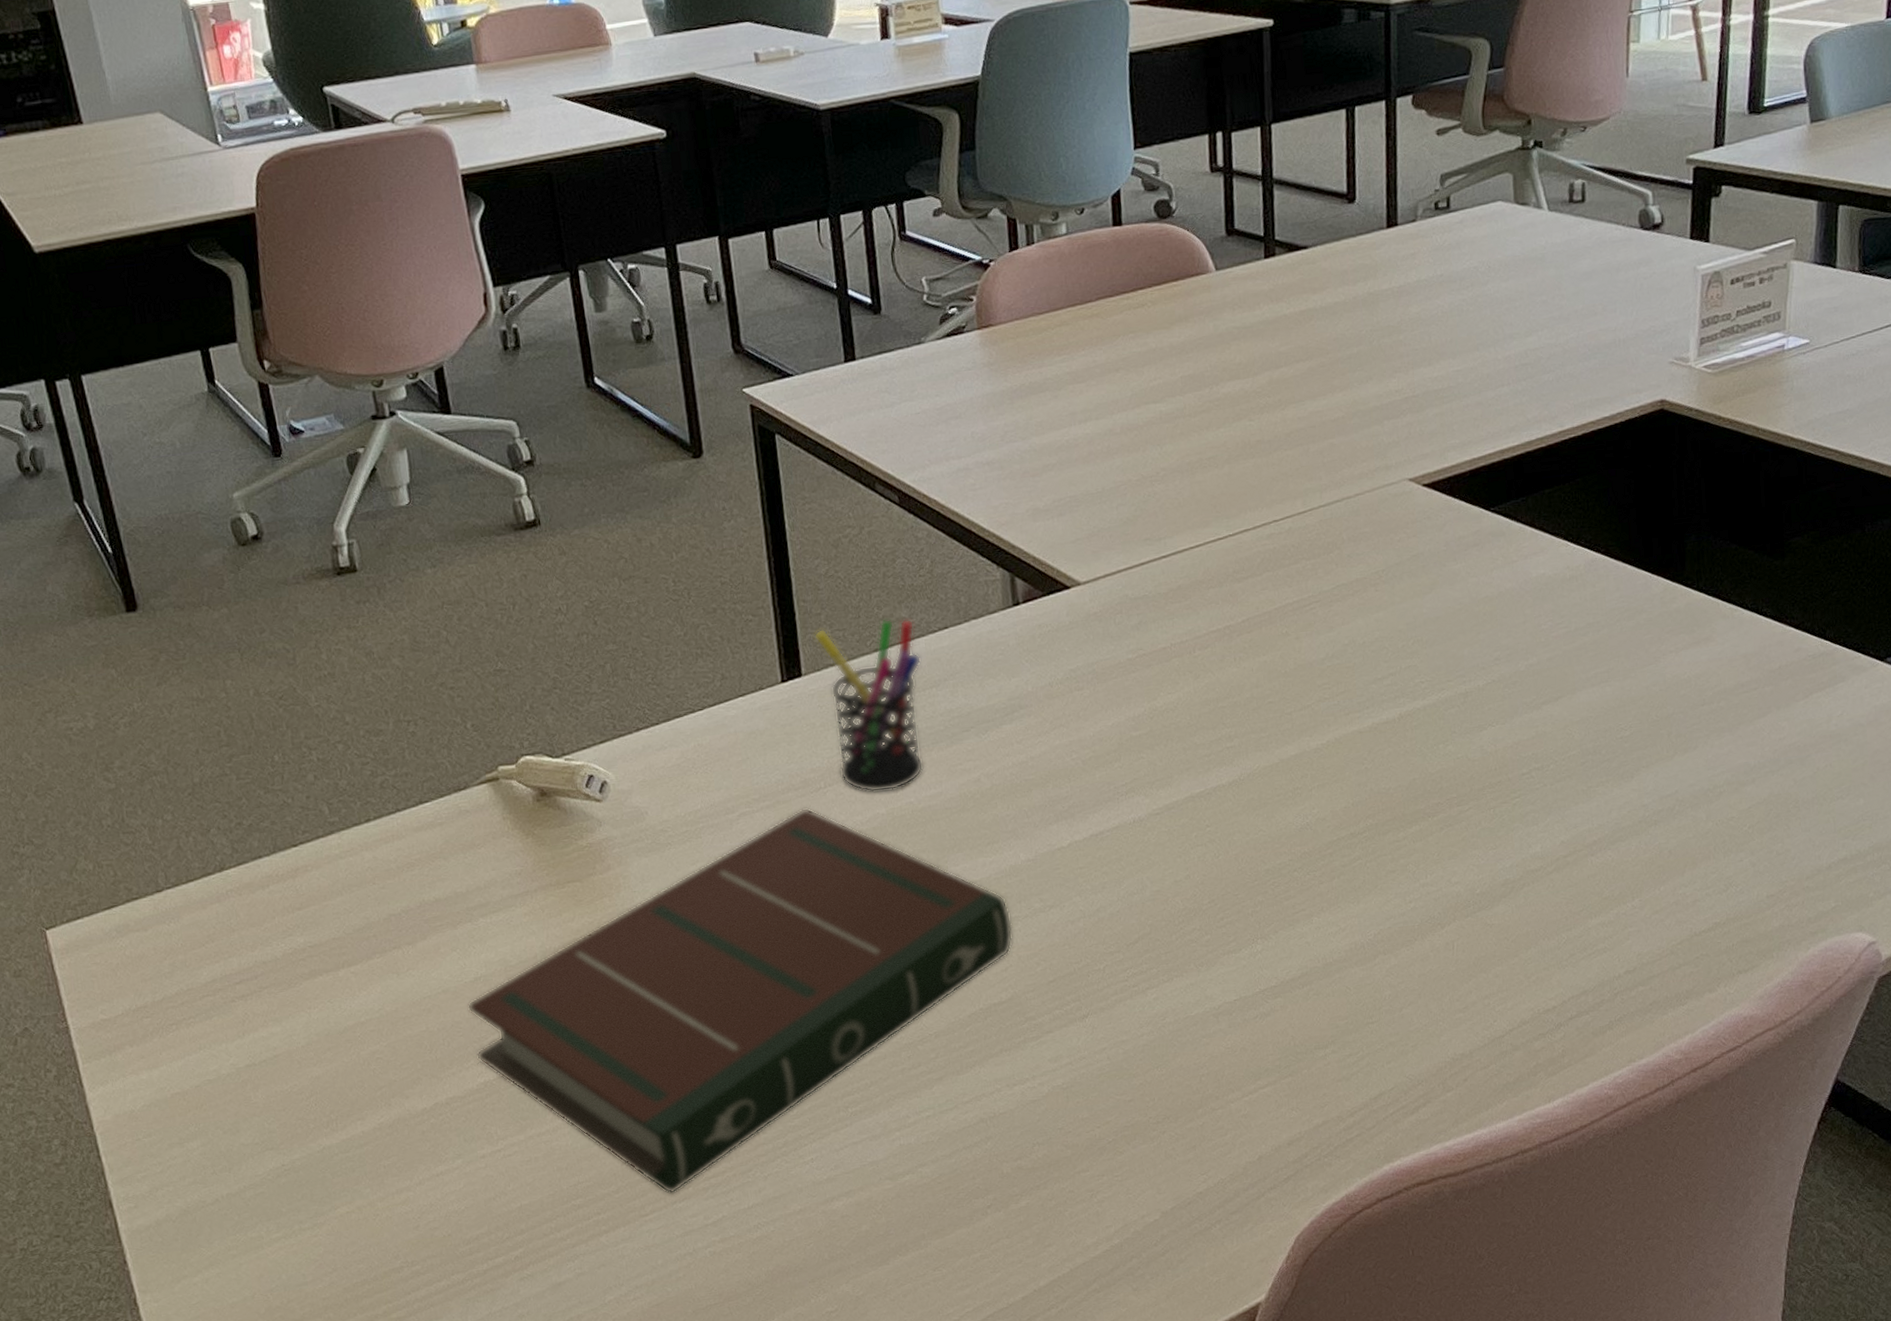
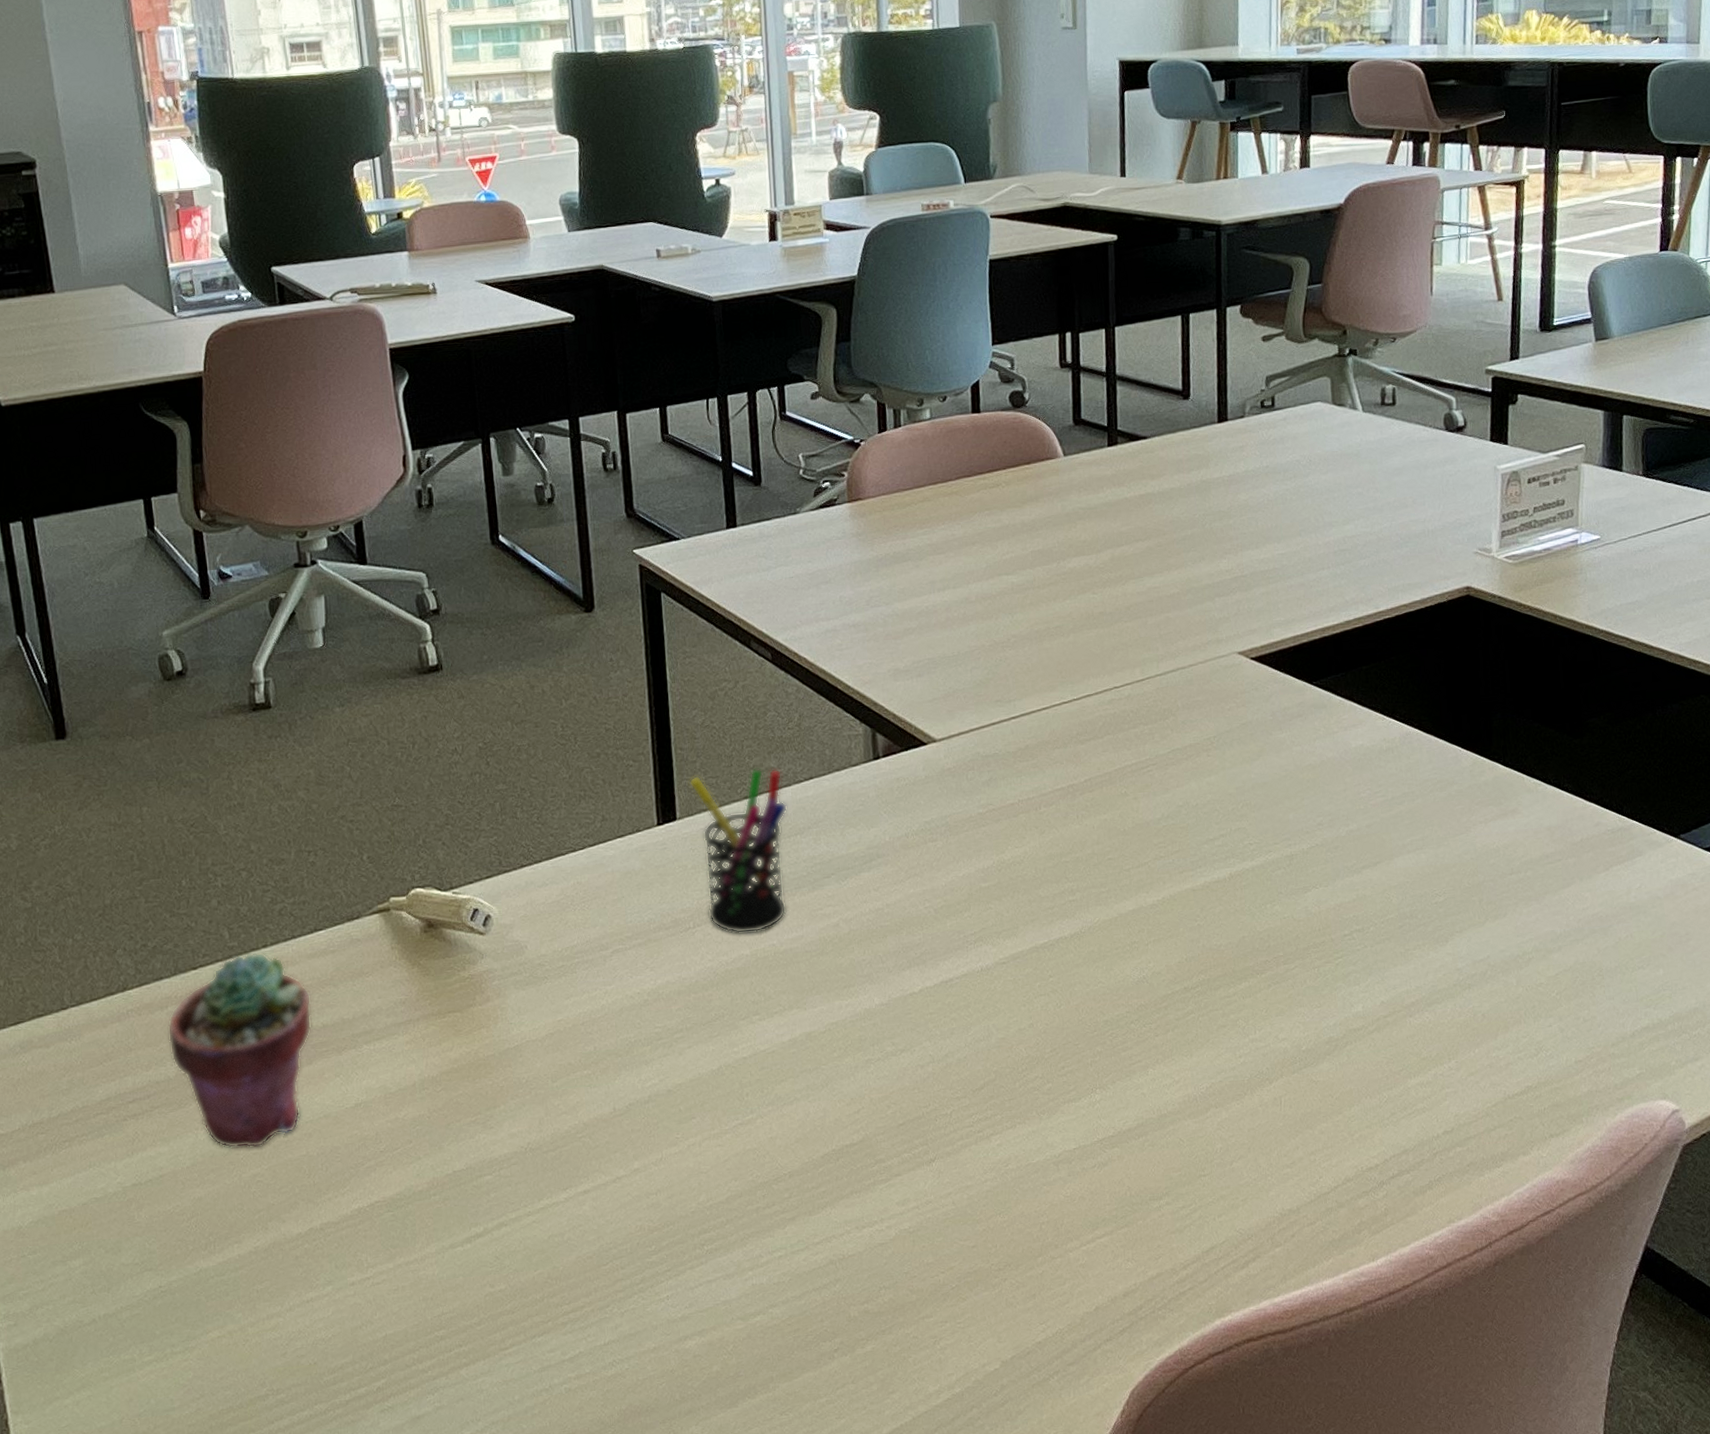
potted succulent: none [270,827,424,1027] -> present [167,952,312,1149]
book: present [467,807,1013,1194] -> none [346,946,866,1327]

